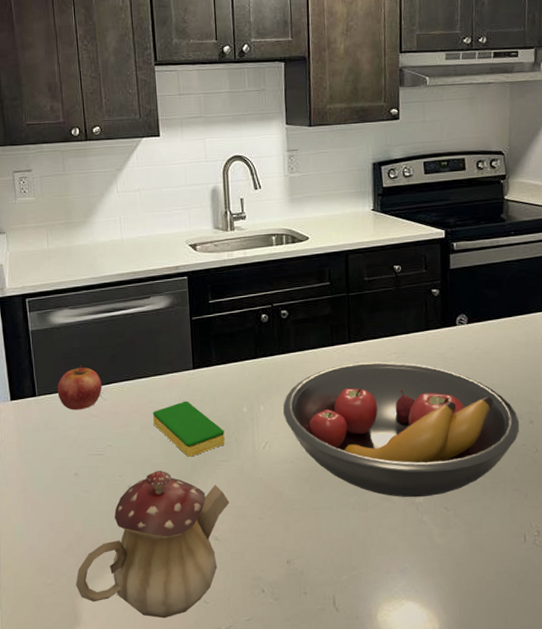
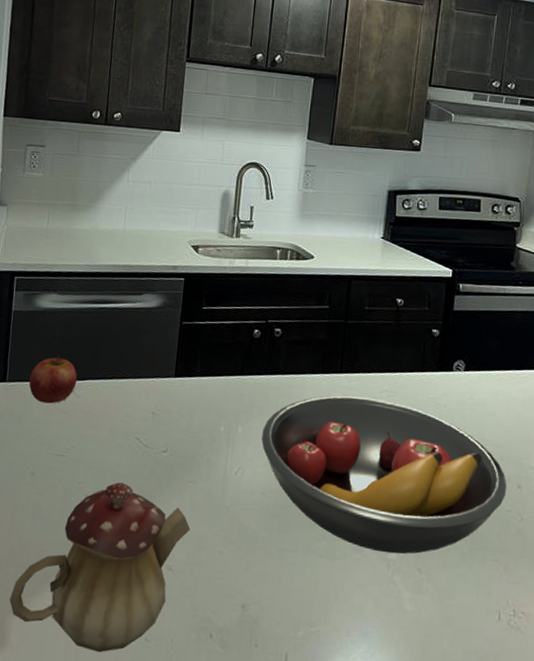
dish sponge: present [153,401,225,457] -> none [124,410,197,473]

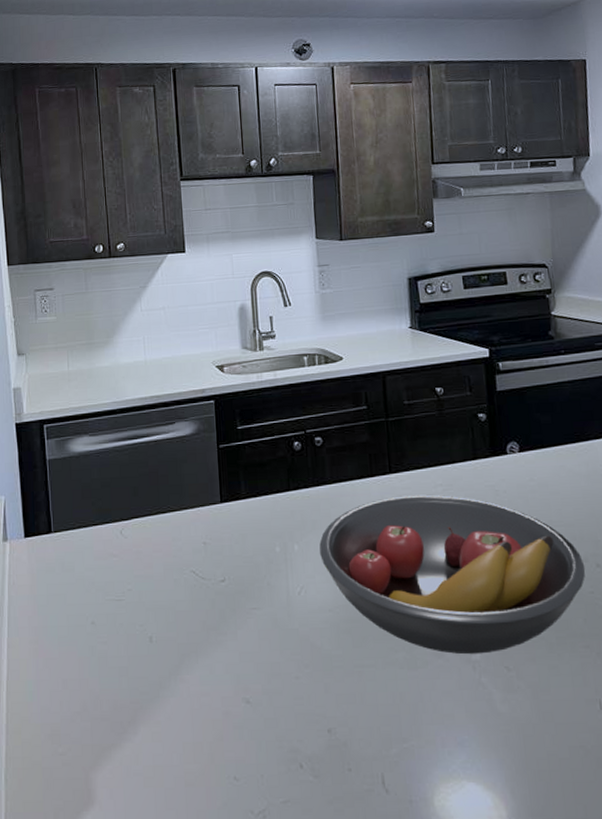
teapot: present [9,482,191,653] -> none [90,620,262,799]
apple: present [29,354,78,404] -> none [74,497,123,549]

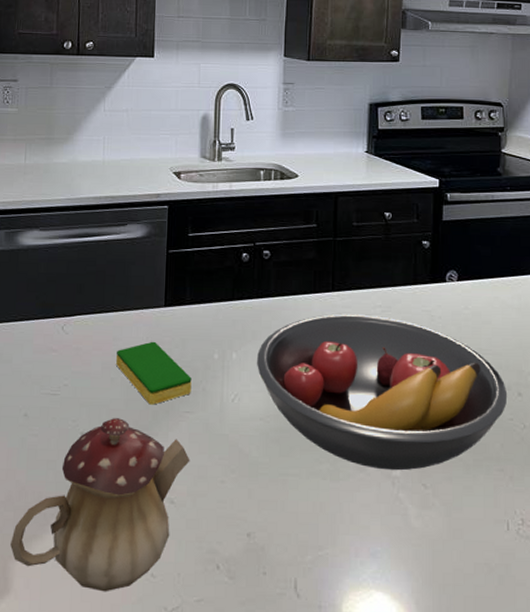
teapot: none [90,620,262,799] -> present [10,418,190,592]
dish sponge: none [177,539,256,604] -> present [116,341,192,405]

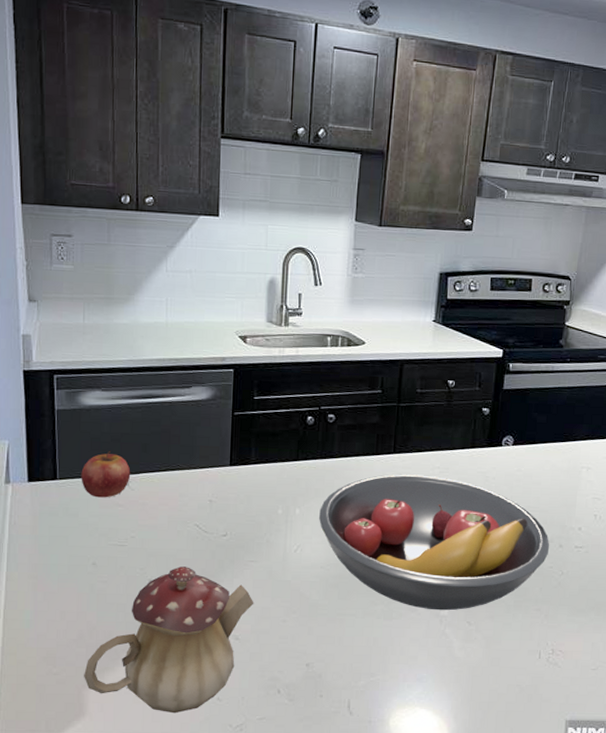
apple: none [16,292,66,343] -> present [81,450,131,498]
dish sponge: present [116,341,192,405] -> none [182,497,256,555]

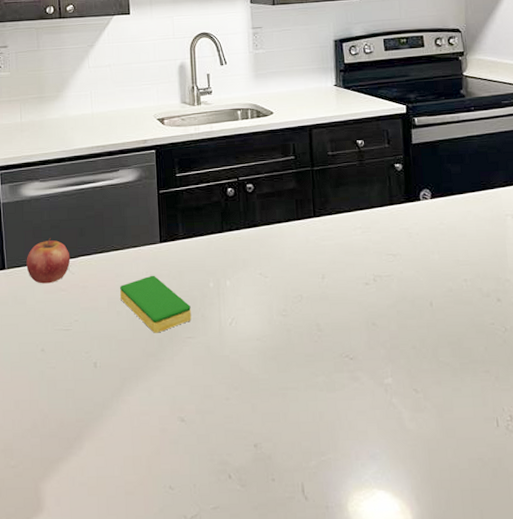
teapot: present [84,566,254,714] -> none [40,347,196,505]
dish sponge: none [182,497,256,555] -> present [120,275,191,333]
fruit bowl: present [319,474,550,611] -> none [249,236,488,379]

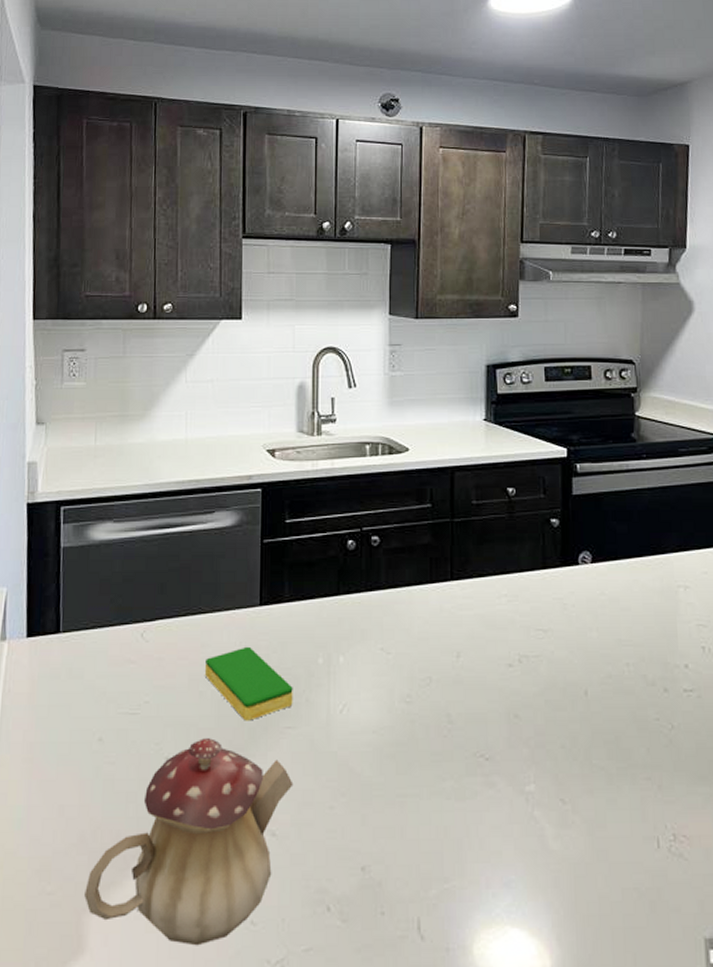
apple: present [26,237,71,284] -> none [87,593,145,653]
teapot: none [40,347,196,505] -> present [84,738,294,946]

